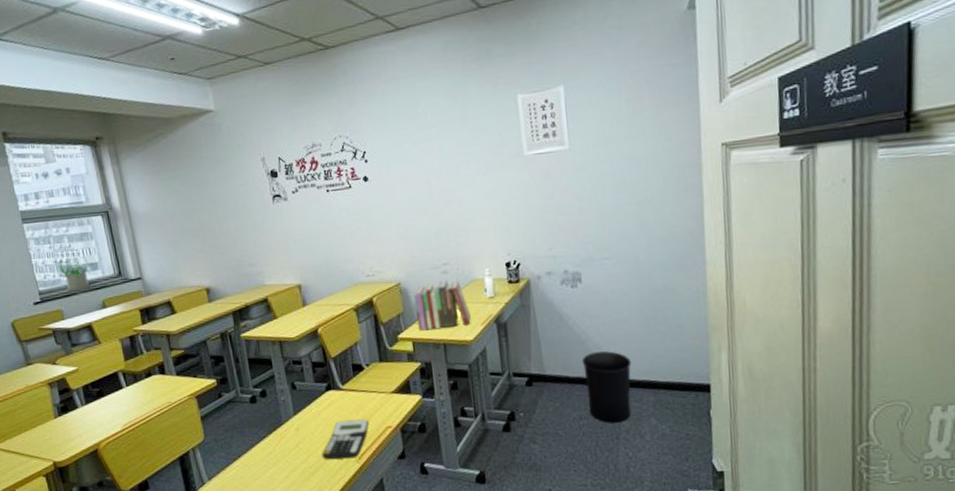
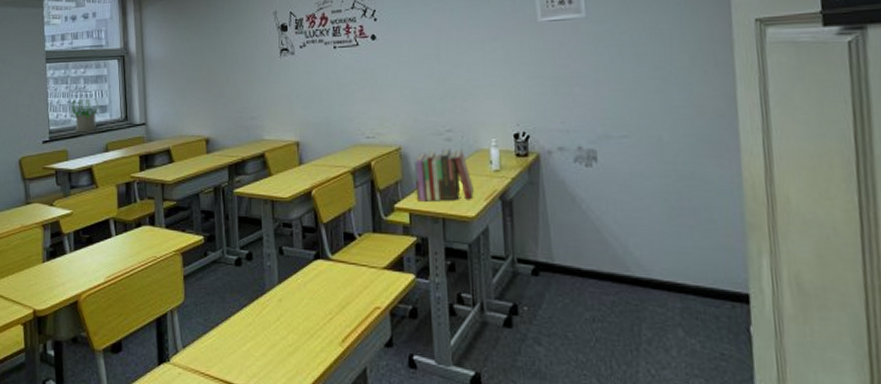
calculator: present [321,419,369,459] -> none [303,295,357,339]
waste bin: present [581,351,632,423] -> none [596,243,654,330]

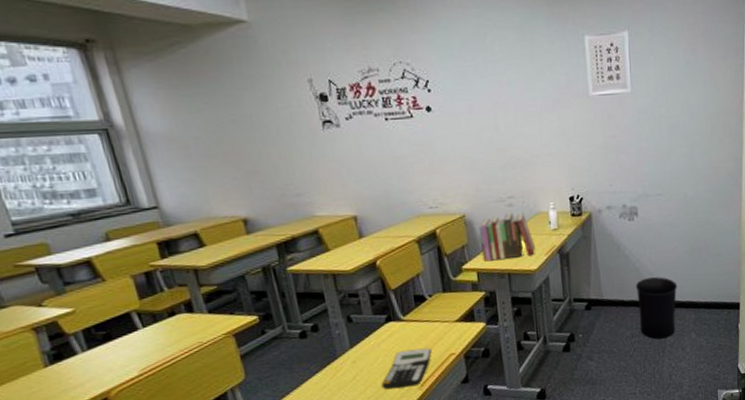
potted plant: present [69,98,102,133] -> none [37,180,89,223]
calculator: none [303,295,357,339] -> present [381,348,432,389]
waste bin: none [596,243,654,330] -> present [635,277,678,339]

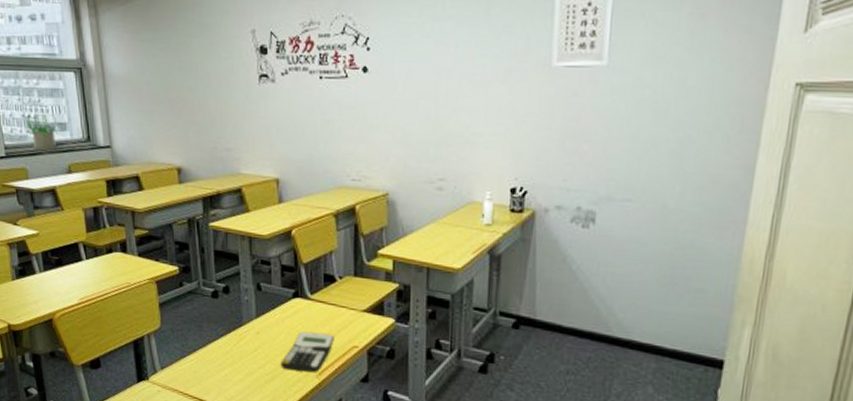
potted plant: none [37,180,89,223] -> present [24,113,61,151]
books: present [478,212,535,262] -> none [401,197,462,252]
waste bin: present [635,277,678,339] -> none [578,303,637,385]

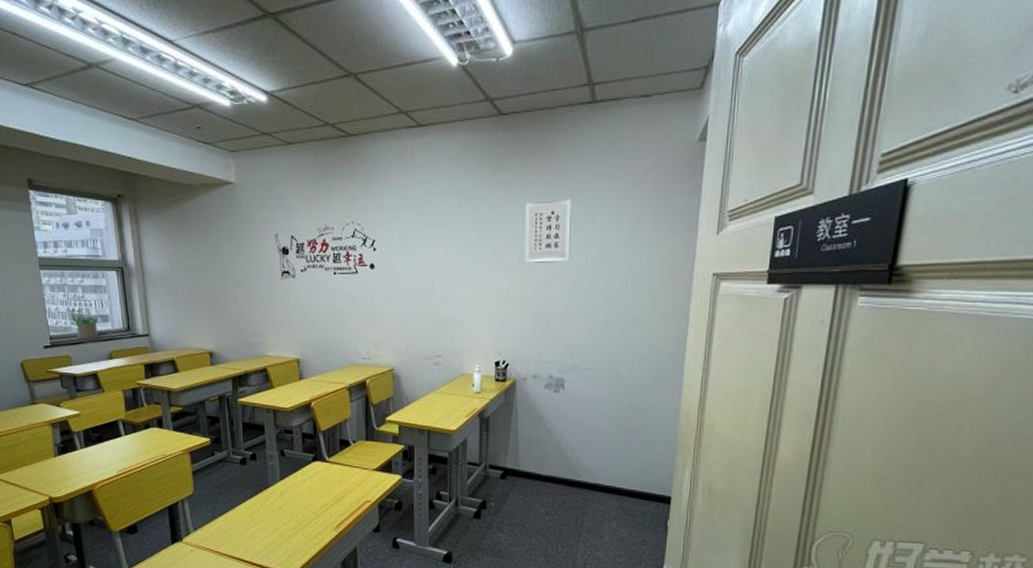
calculator: present [280,331,335,372] -> none [302,490,350,525]

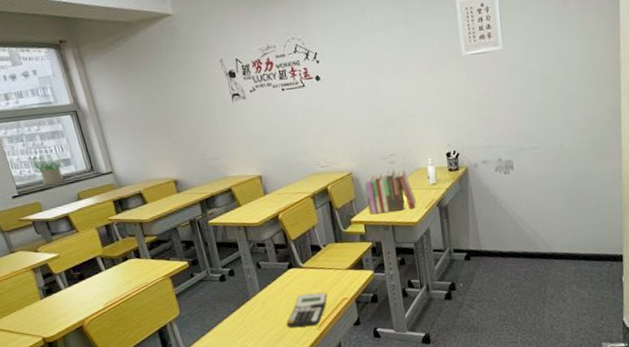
calculator: none [302,490,350,525] -> present [286,292,328,327]
books: none [405,371,456,417] -> present [364,169,416,215]

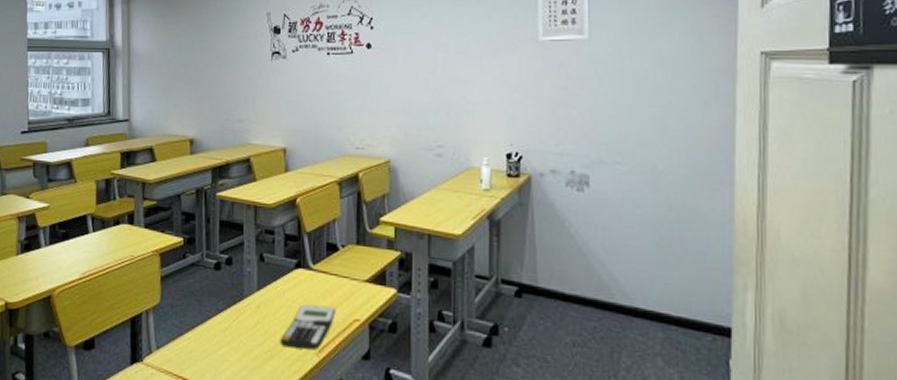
potted plant: present [32,152,65,186] -> none [49,90,85,126]
books: present [364,169,416,215] -> none [402,163,461,218]

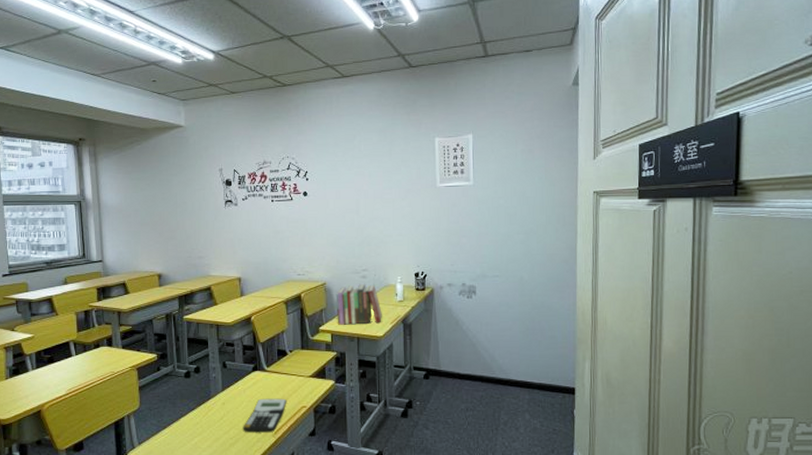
books: none [402,163,461,218] -> present [336,283,382,325]

